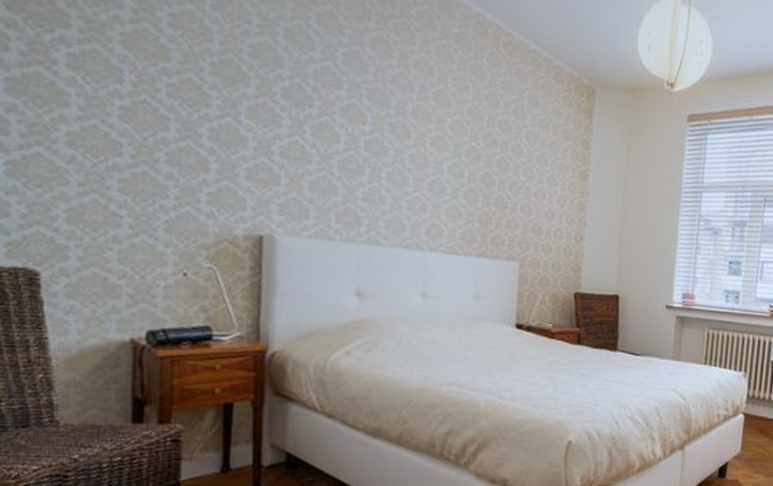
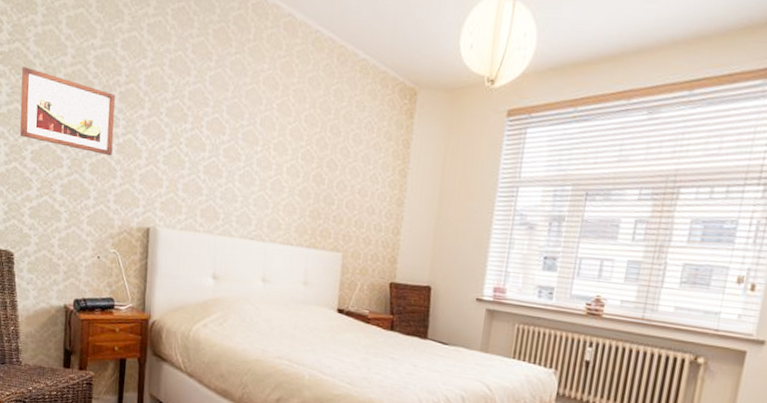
wall art: none [44,16,205,144] -> present [20,66,115,156]

